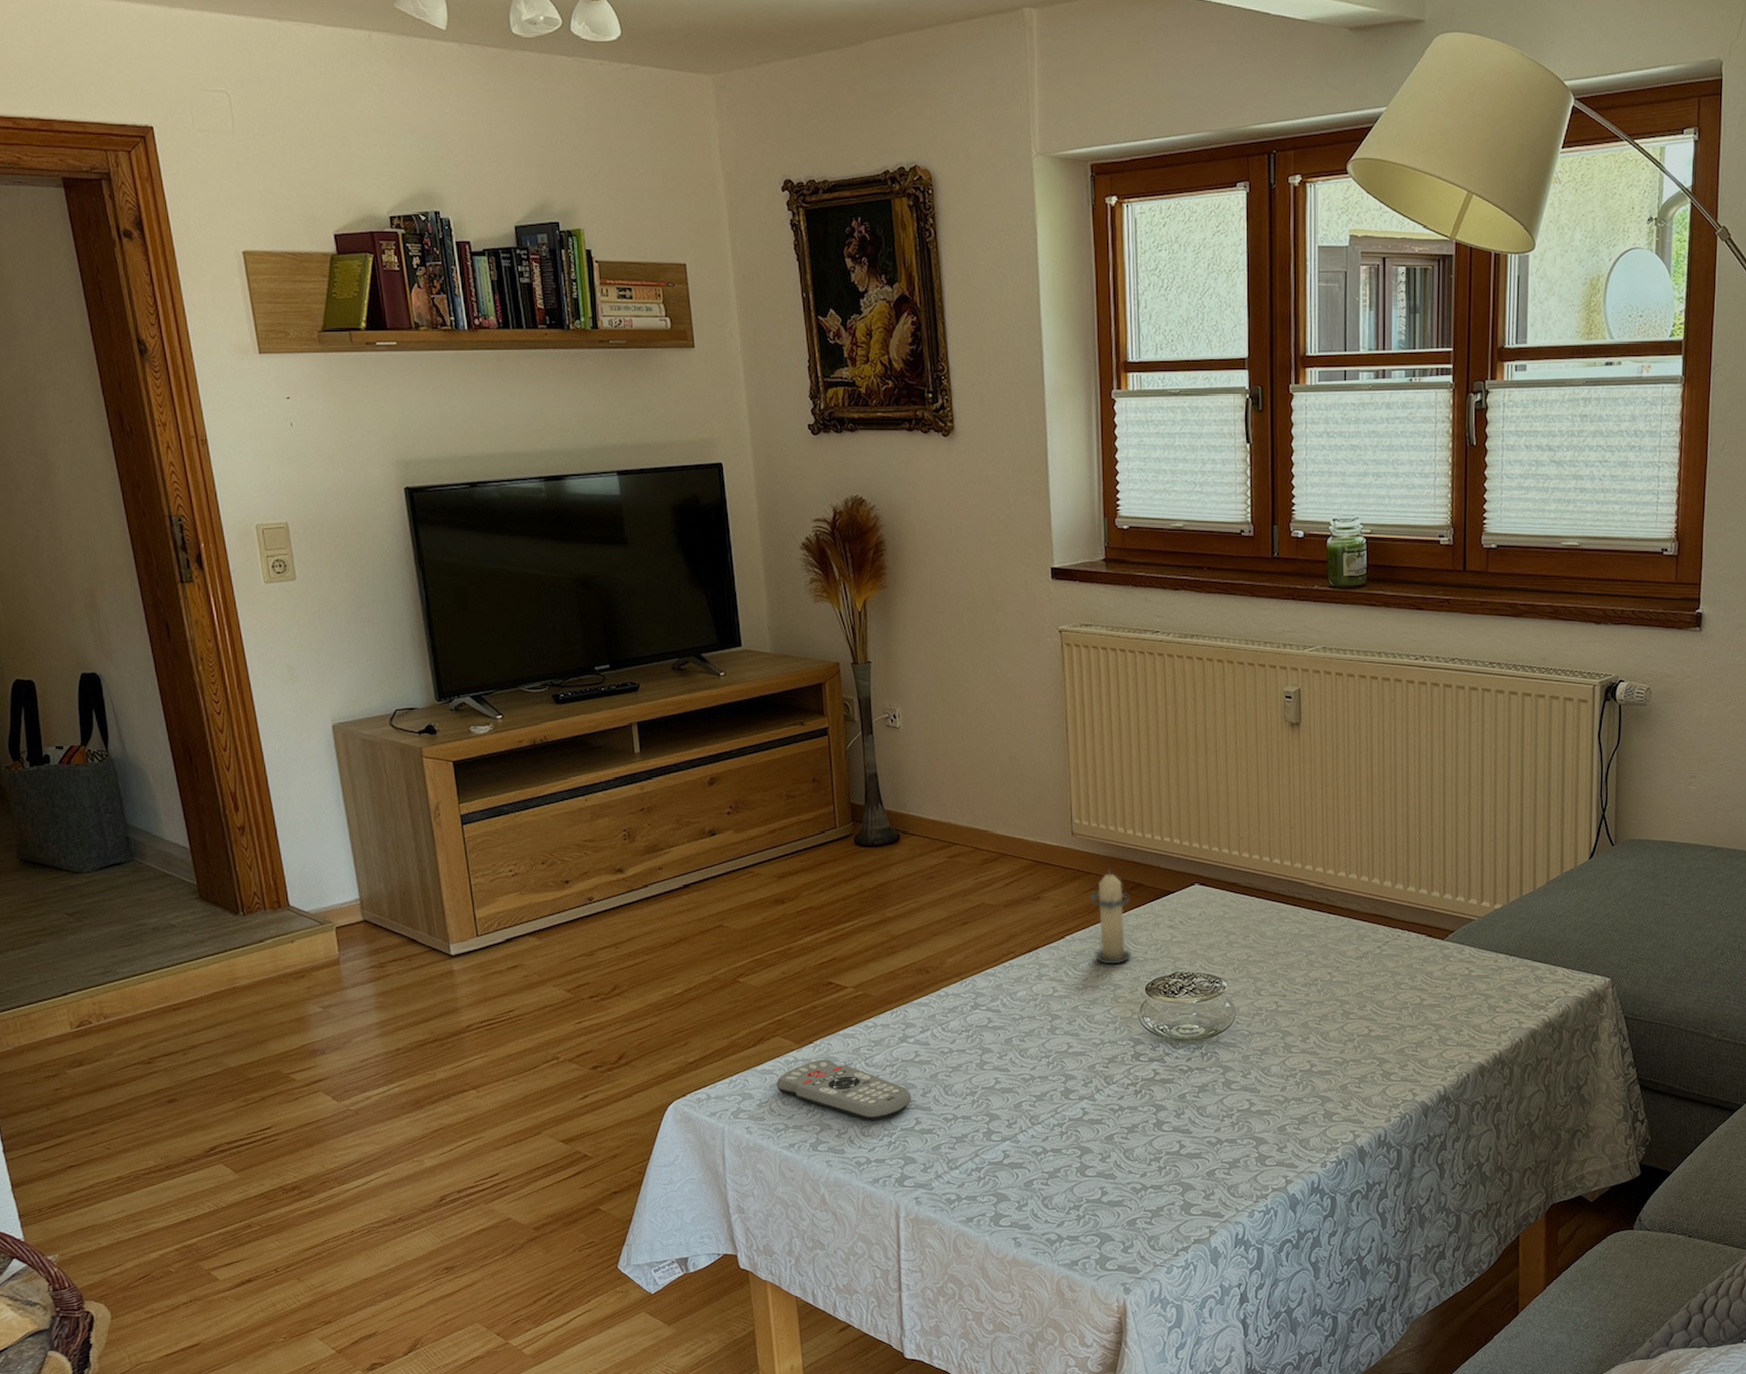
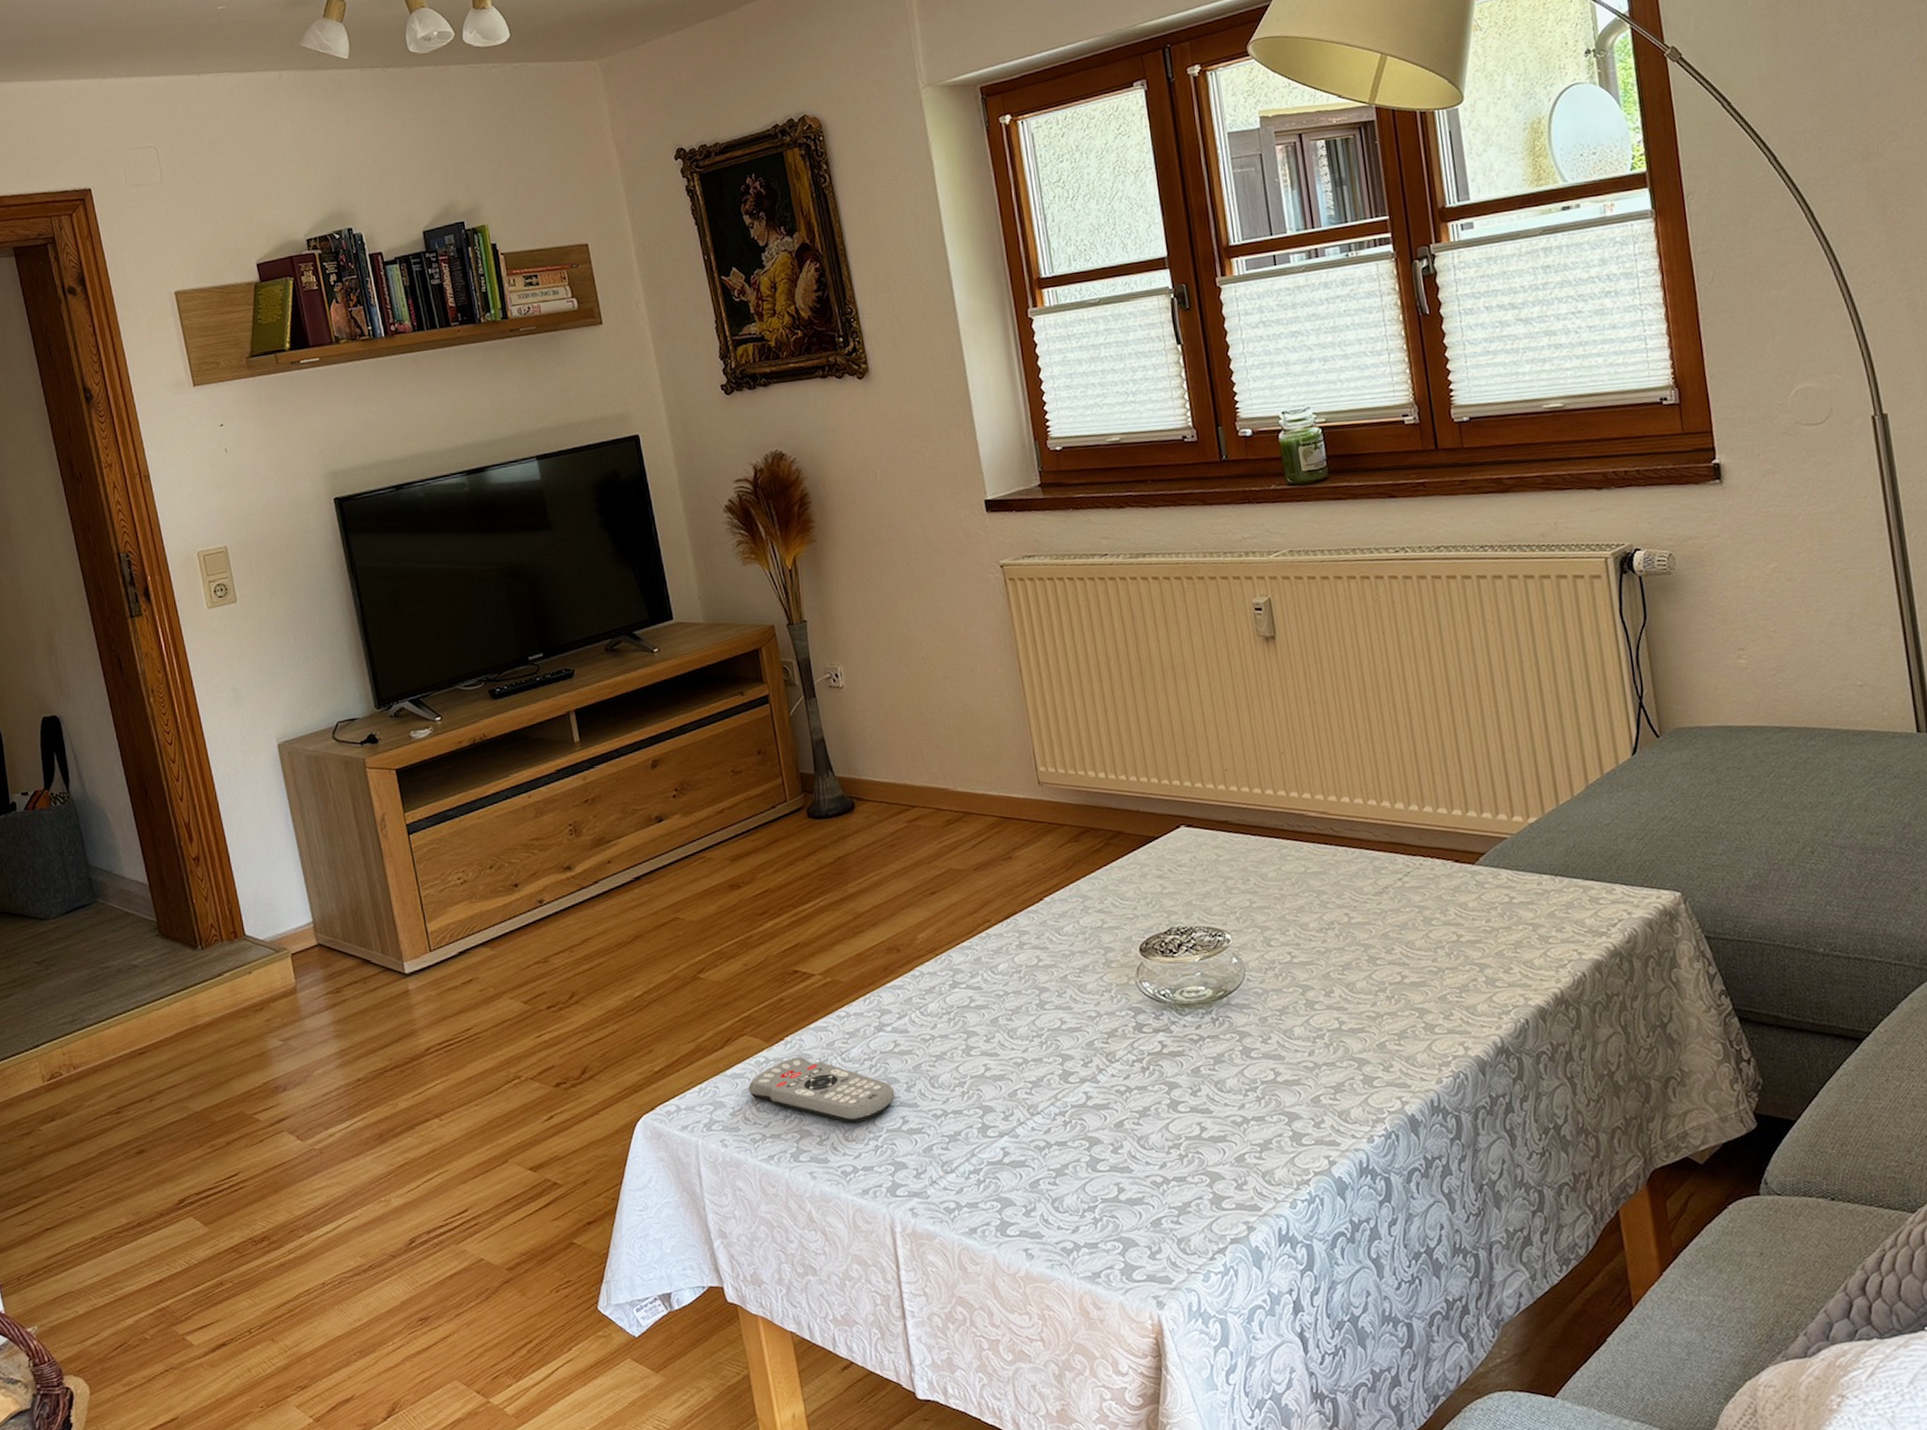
candle: present [1091,869,1131,965] -> none [1067,818,1120,925]

